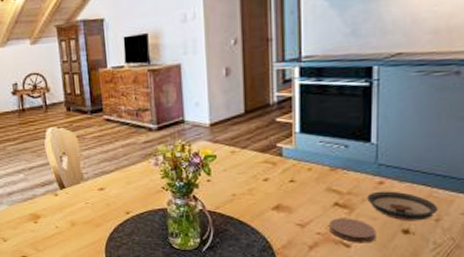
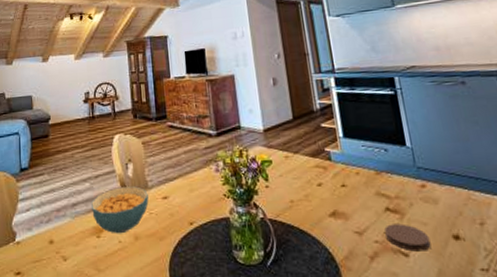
cereal bowl: none [27,178,85,221] -> present [92,186,149,234]
saucer: present [367,191,439,221] -> none [413,194,480,226]

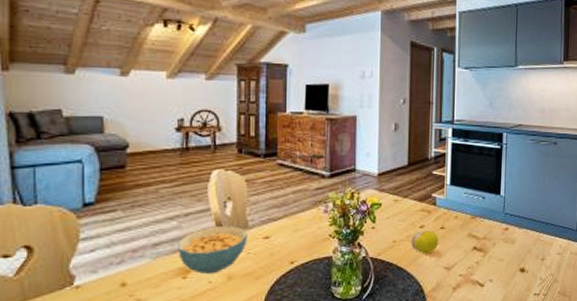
fruit: none [310,189,343,216] -> present [411,230,439,254]
coaster: present [384,223,431,252] -> none [469,260,503,282]

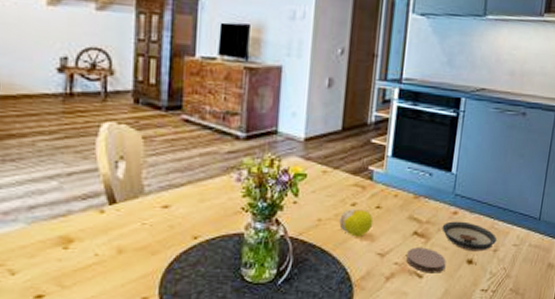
cereal bowl: present [178,226,247,275] -> none [59,190,143,246]
coaster: none [469,260,503,282] -> present [406,247,446,273]
saucer: none [496,236,544,261] -> present [442,221,498,252]

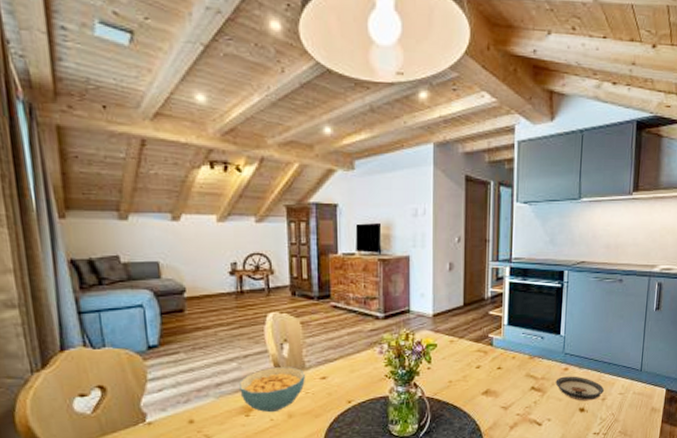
cereal bowl: none [59,190,143,246] -> present [239,367,305,413]
fruit: present [339,209,374,237] -> none [467,371,496,394]
coaster: present [406,247,446,273] -> none [527,400,561,421]

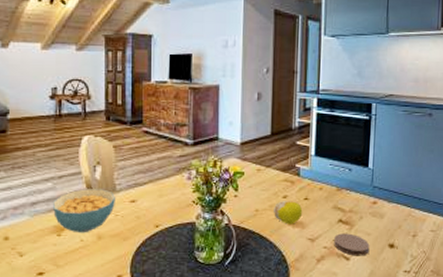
fruit: none [467,371,496,394] -> present [274,201,303,224]
coaster: none [527,400,561,421] -> present [334,233,370,256]
saucer: present [555,376,605,401] -> none [364,210,415,237]

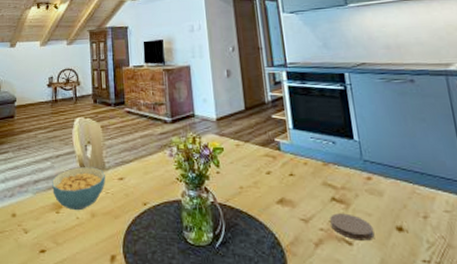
fruit: present [274,201,303,224] -> none [258,177,290,203]

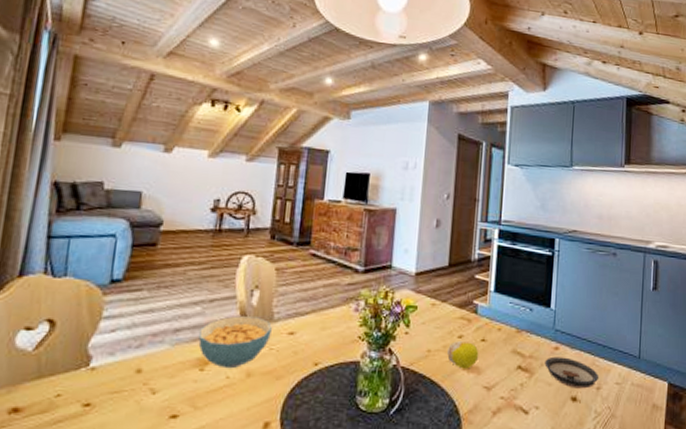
fruit: none [258,177,290,203] -> present [447,341,479,369]
coaster: present [330,213,375,241] -> none [512,382,551,410]
saucer: none [359,187,424,218] -> present [544,356,600,389]

